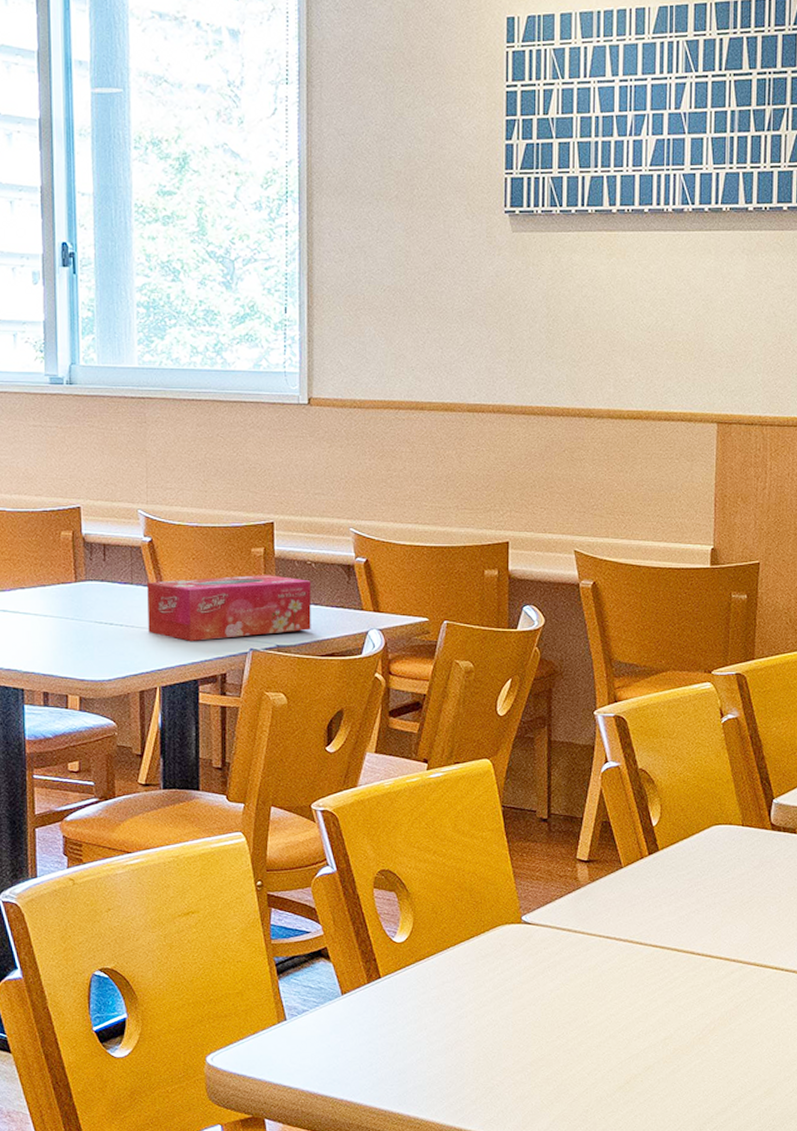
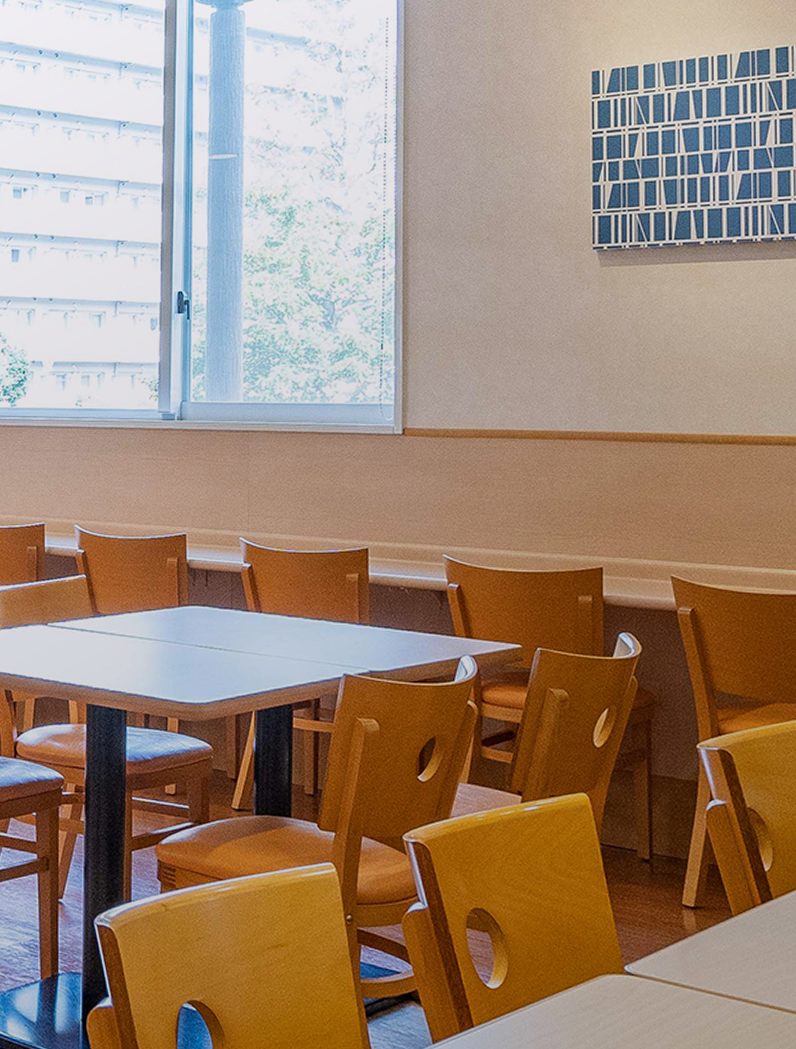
tissue box: present [147,575,311,641] -> none [246,600,404,666]

